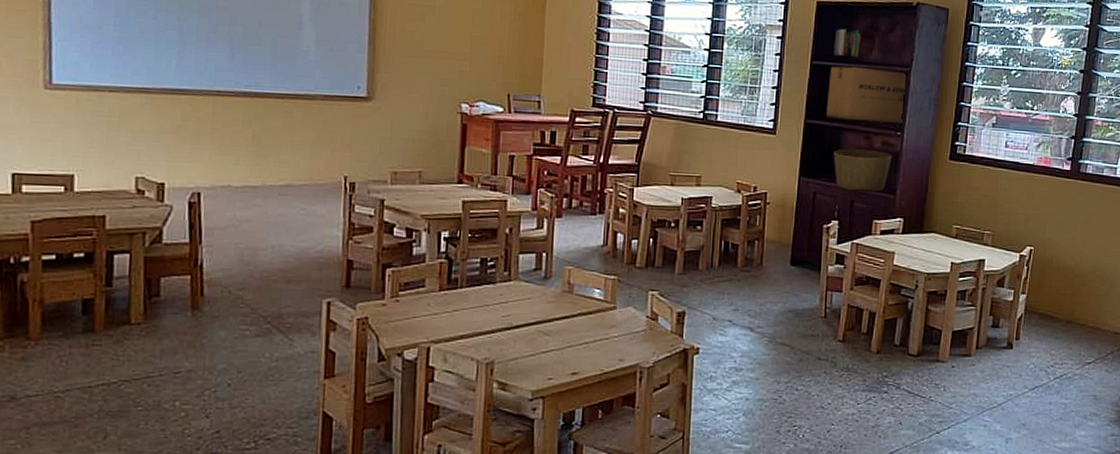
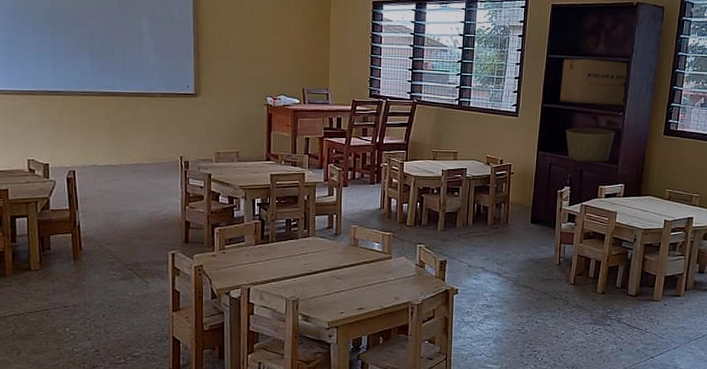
books: present [833,28,862,58] -> none [566,26,590,51]

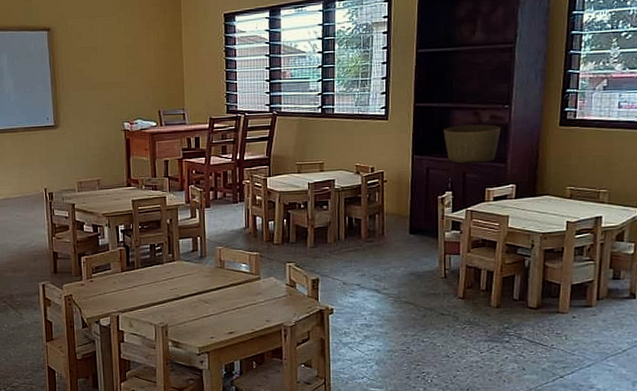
box: present [560,58,627,106] -> none [434,48,512,100]

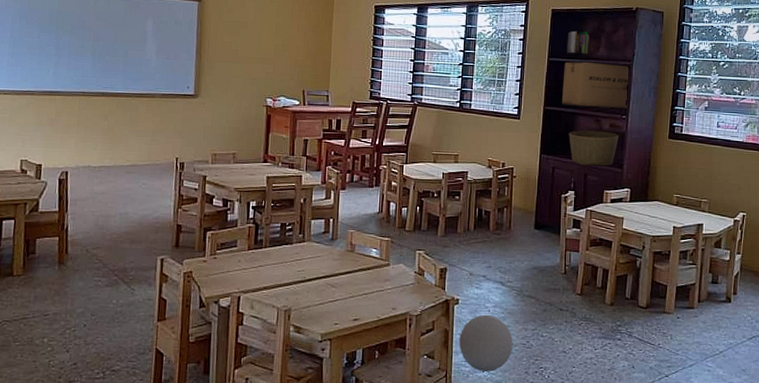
ball: none [336,322,392,378] -> present [459,314,513,372]
box: none [434,48,512,100] -> present [562,61,629,109]
books: none [437,14,465,43] -> present [567,30,591,55]

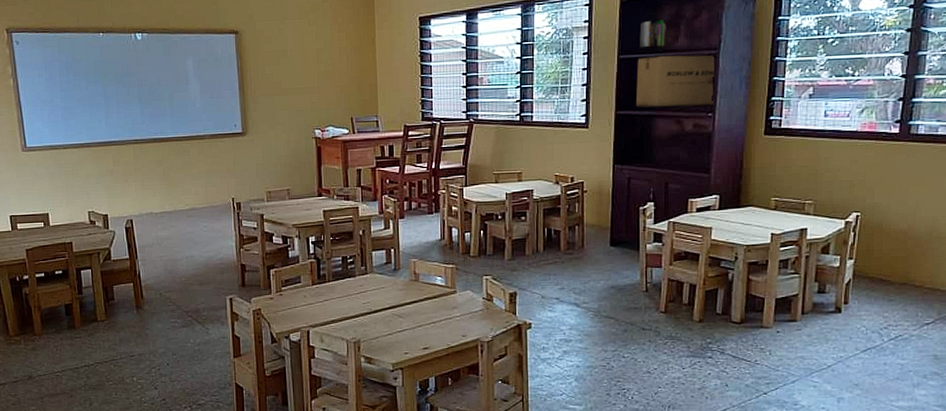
ball: present [459,314,513,372] -> none [534,337,592,395]
basket: present [568,130,619,167] -> none [645,133,704,173]

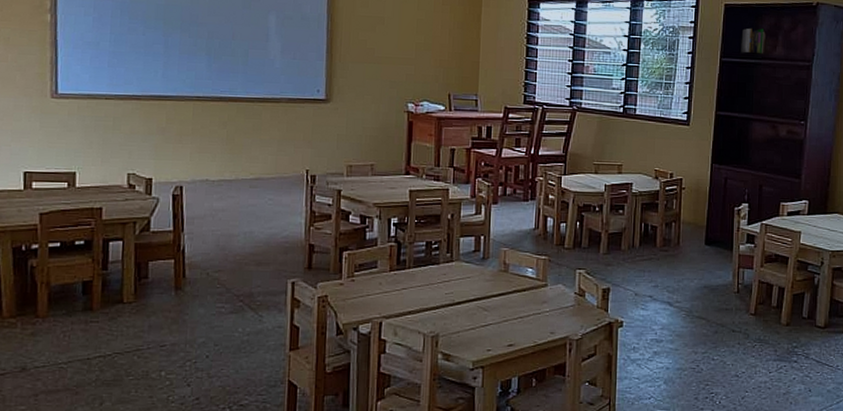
box: present [636,54,716,108] -> none [736,62,808,114]

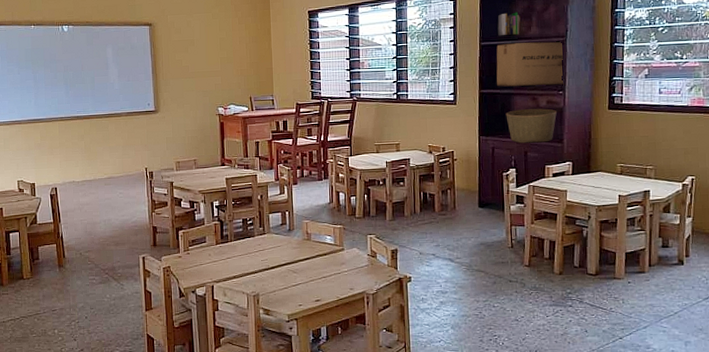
box: none [736,62,808,114] -> present [496,41,565,87]
basket: none [742,137,796,177] -> present [505,108,557,144]

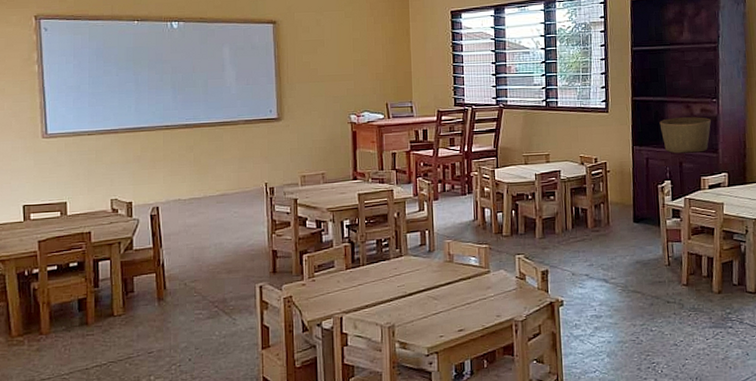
box: present [496,41,565,87] -> none [648,47,719,94]
books: present [497,12,521,36] -> none [649,16,673,41]

